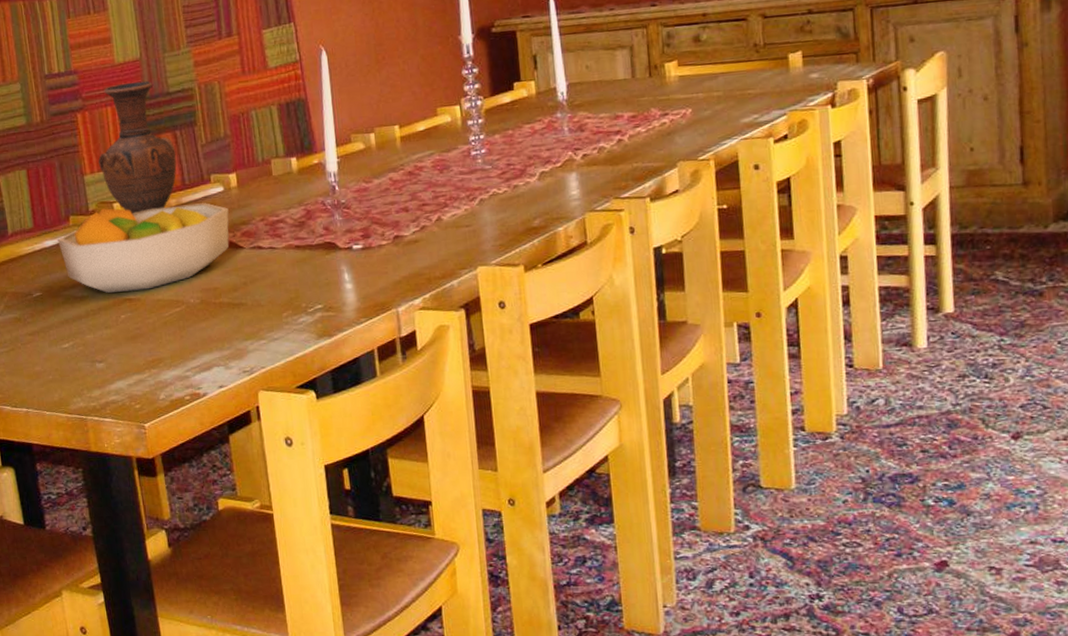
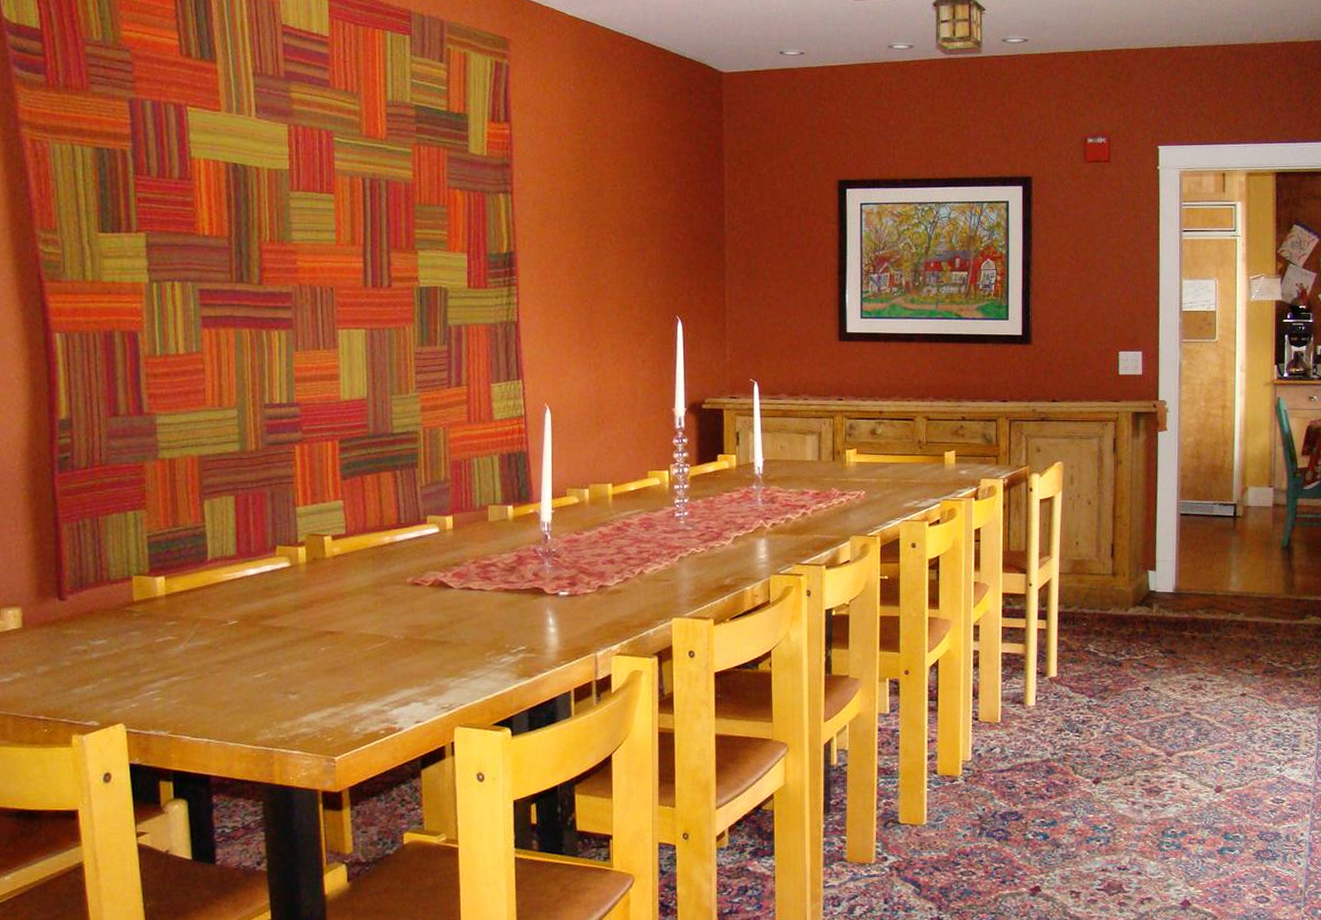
fruit bowl: present [57,203,229,293] -> none [260,541,442,625]
vase: present [97,81,177,214] -> none [312,420,395,549]

